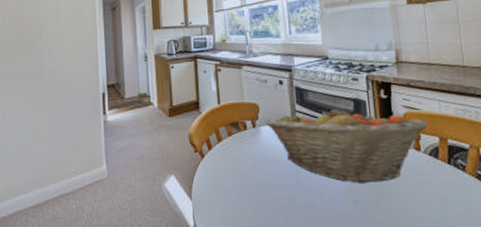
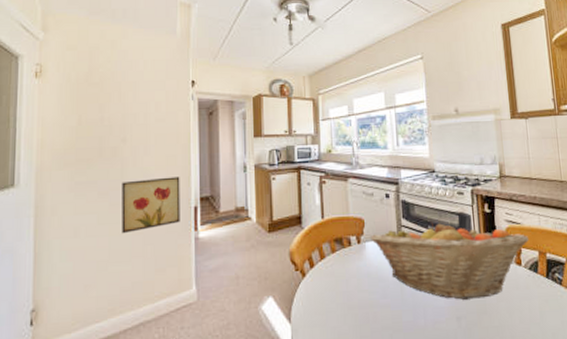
wall art: none [40,66,91,118] -> present [122,176,180,234]

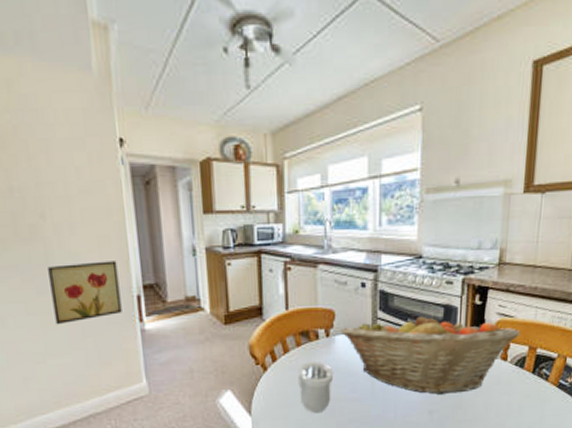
pipe fitting: none [334,267,366,321] -> present [298,362,334,414]

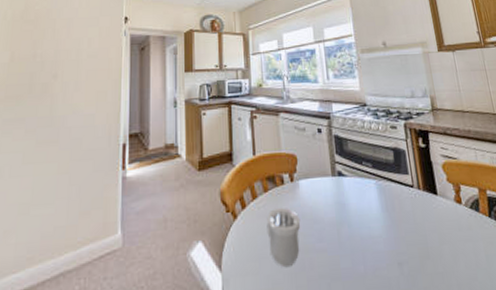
wall art: present [48,261,122,325] -> none [47,113,109,174]
fruit basket: present [341,313,521,395] -> none [304,157,468,243]

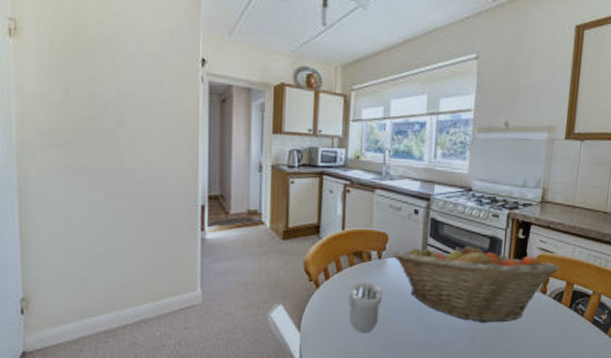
fruit basket: none [304,157,468,243] -> present [393,242,560,323]

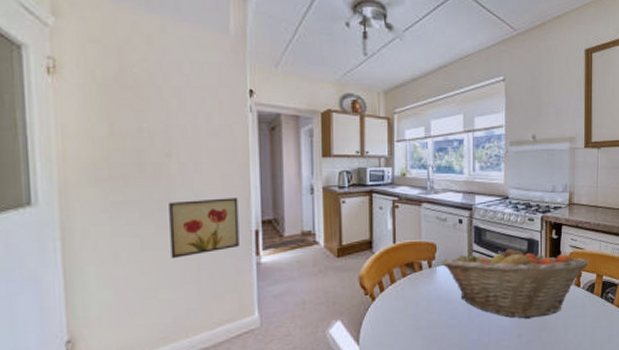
wall art: none [119,170,186,228] -> present [169,198,240,259]
pipe fitting: present [348,282,383,334] -> none [403,291,436,341]

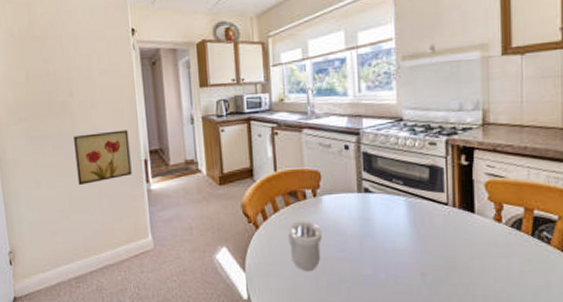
pipe fitting: none [403,291,436,341] -> present [288,221,323,272]
fruit basket: present [442,246,590,319] -> none [327,174,514,256]

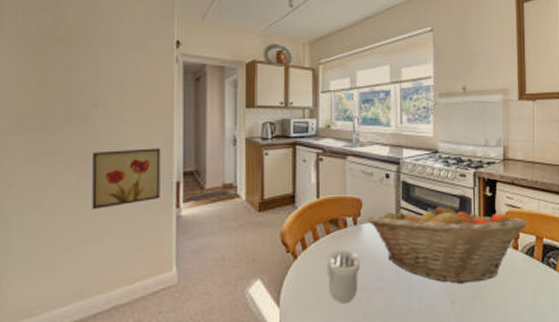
fruit basket: none [327,174,514,256] -> present [368,203,528,284]

